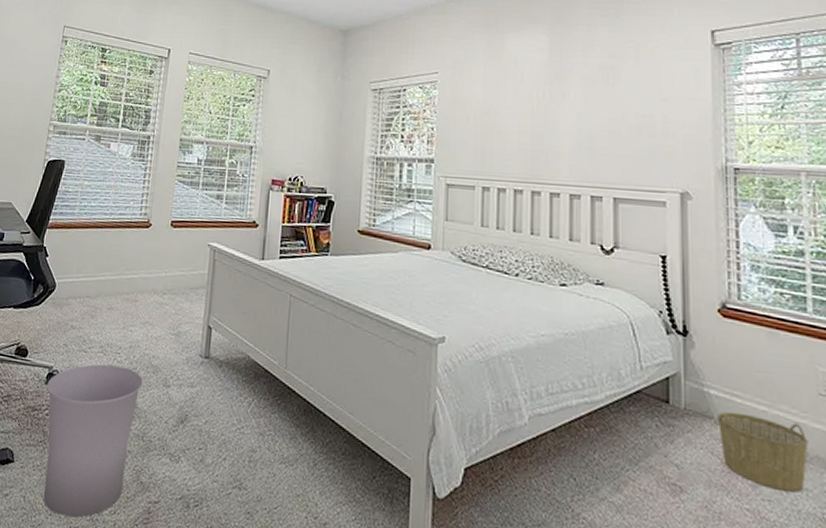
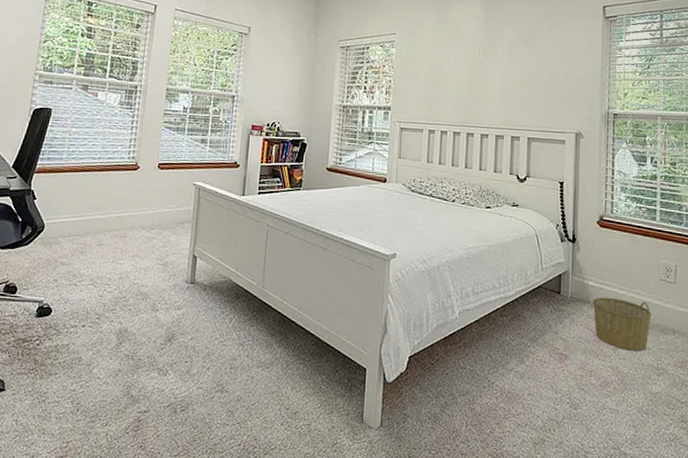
waste bin: present [43,364,143,517] -> none [35,295,133,433]

